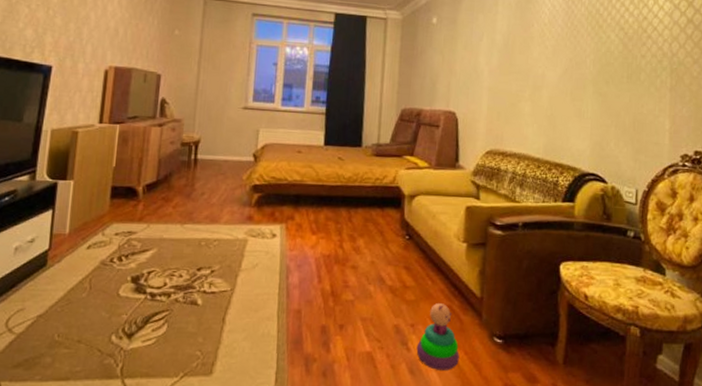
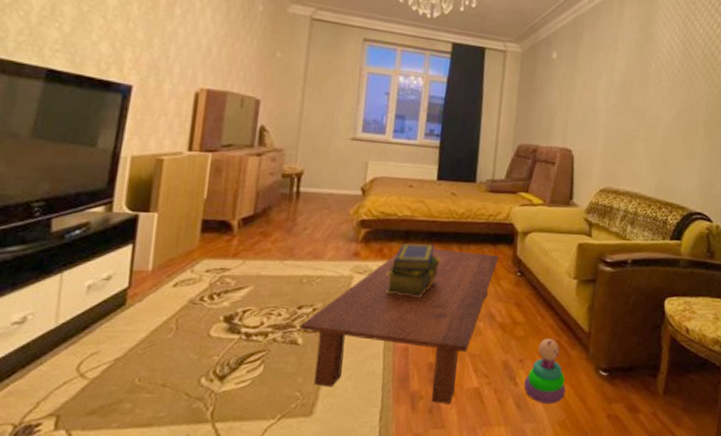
coffee table: none [199,212,387,368] -> present [299,248,499,404]
stack of books: none [277,206,331,261] -> present [385,242,442,298]

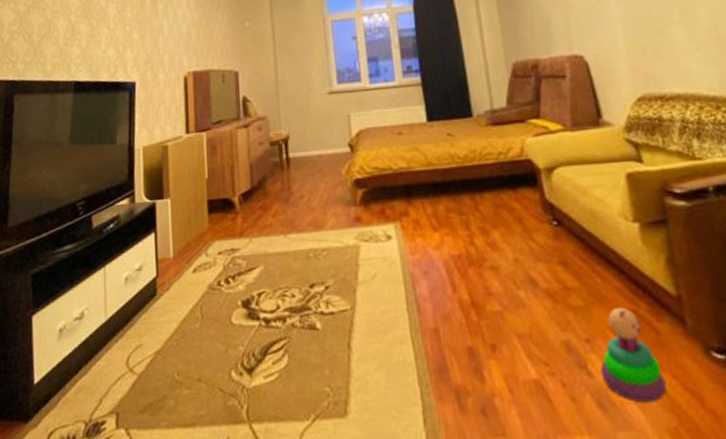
coffee table: present [299,248,499,404] -> none [315,202,524,403]
stack of books: present [385,242,442,298] -> none [395,199,455,265]

